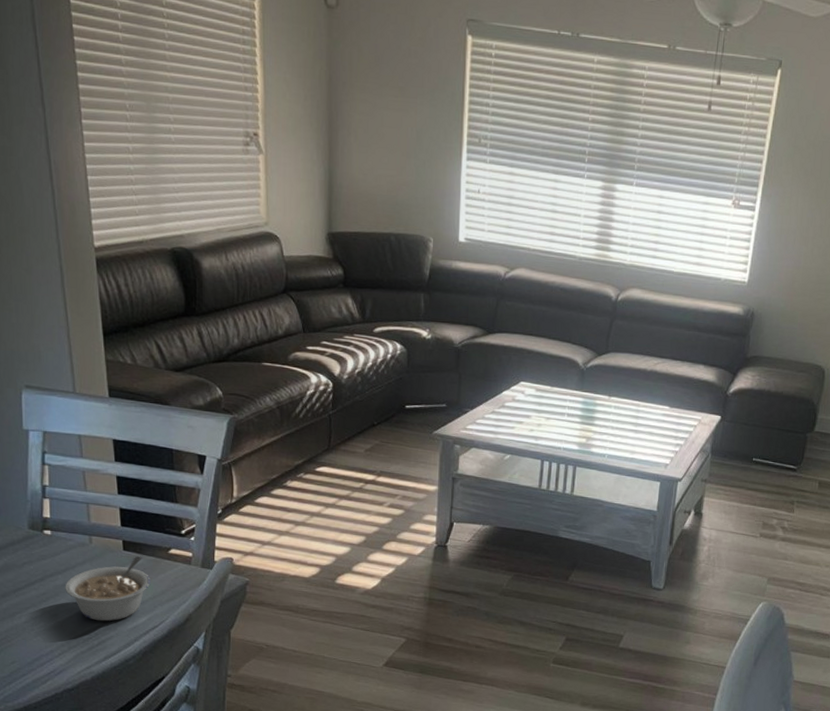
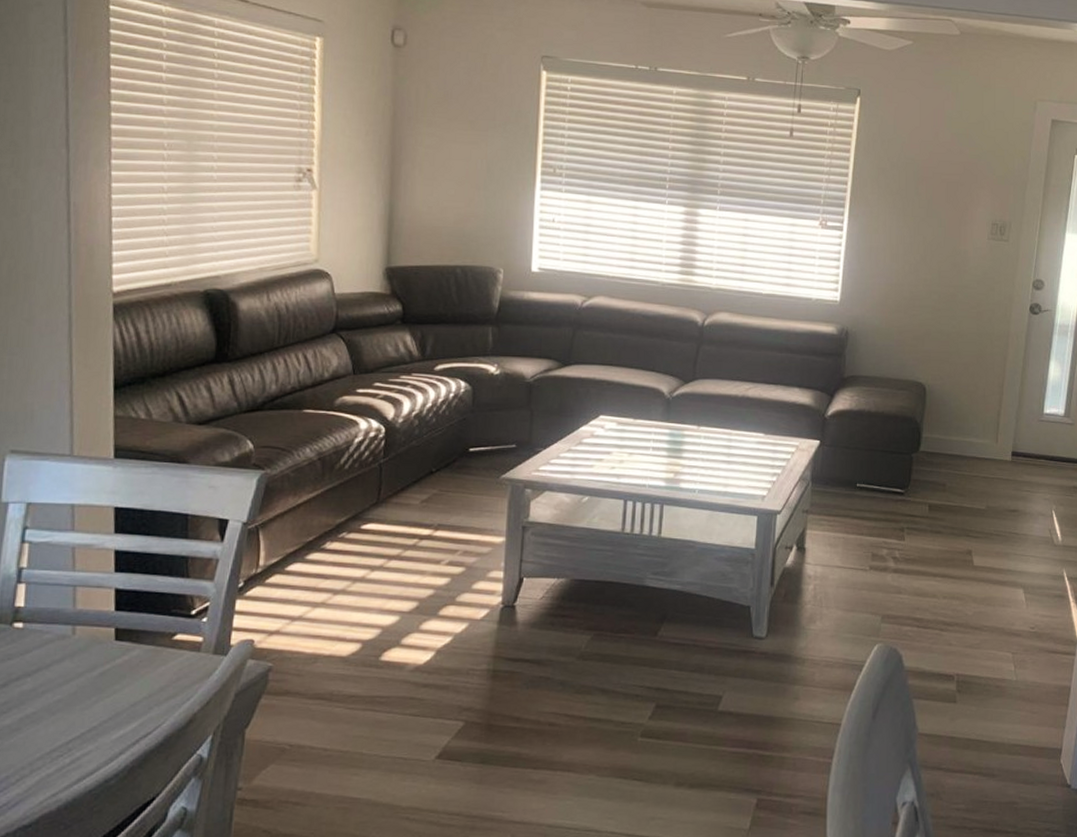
legume: present [65,556,151,622] -> none [34,646,147,733]

